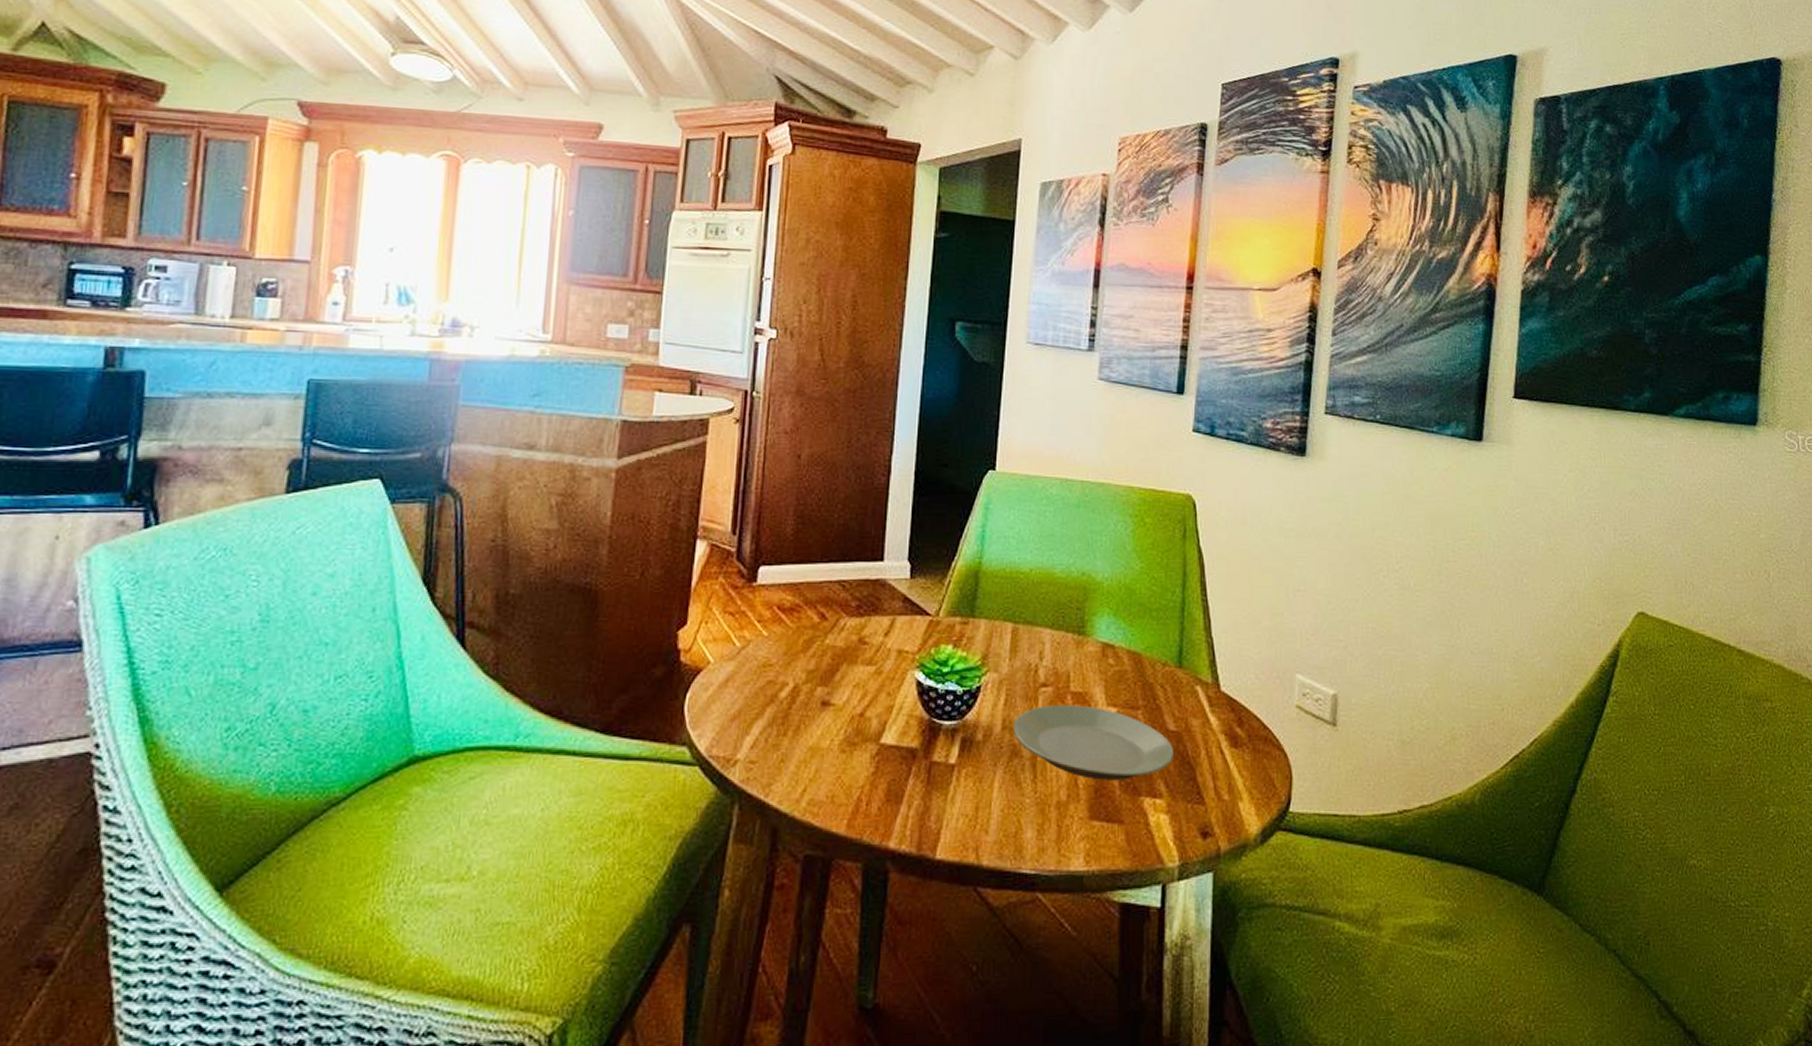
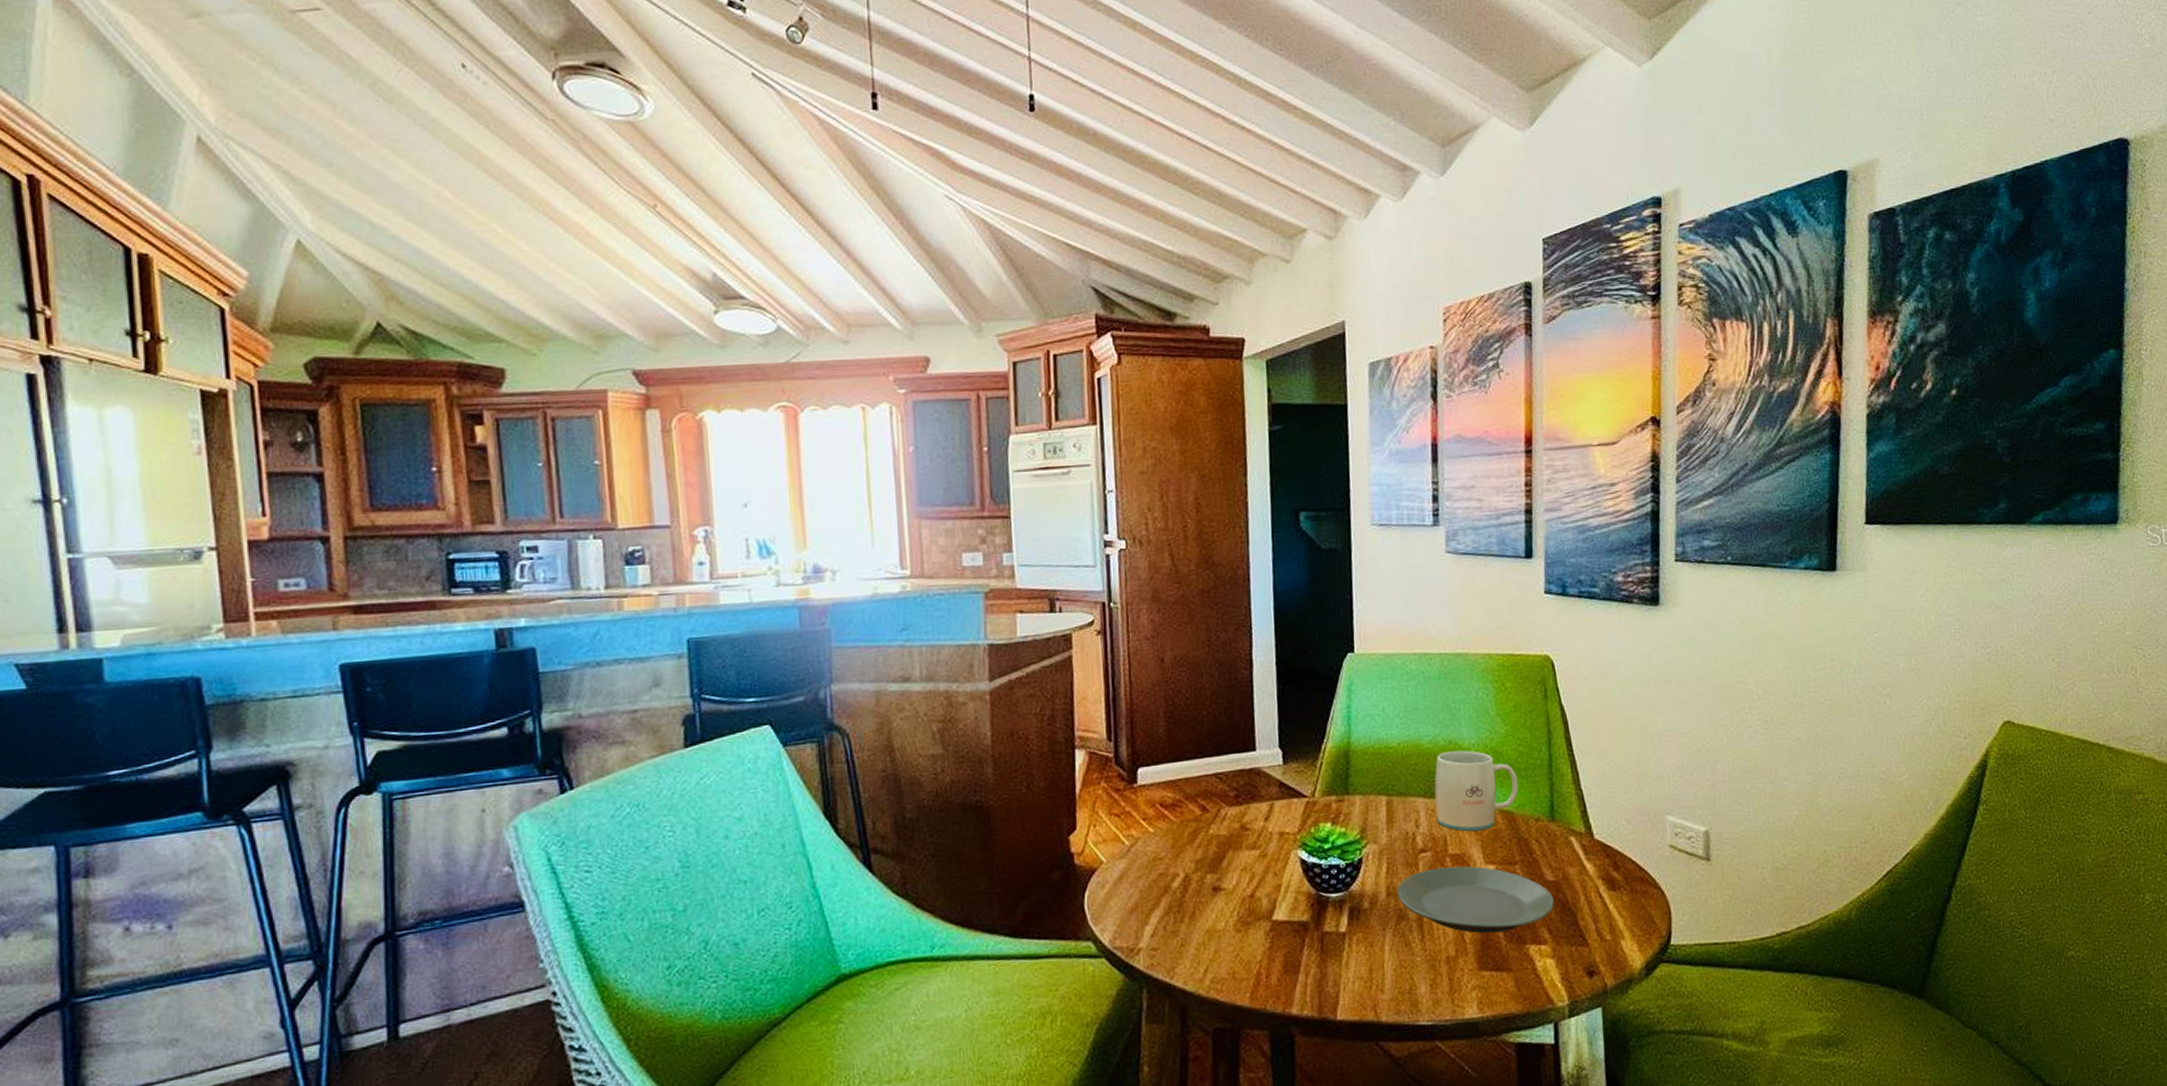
mug: none [1061,583,1148,670] -> present [1434,750,1519,832]

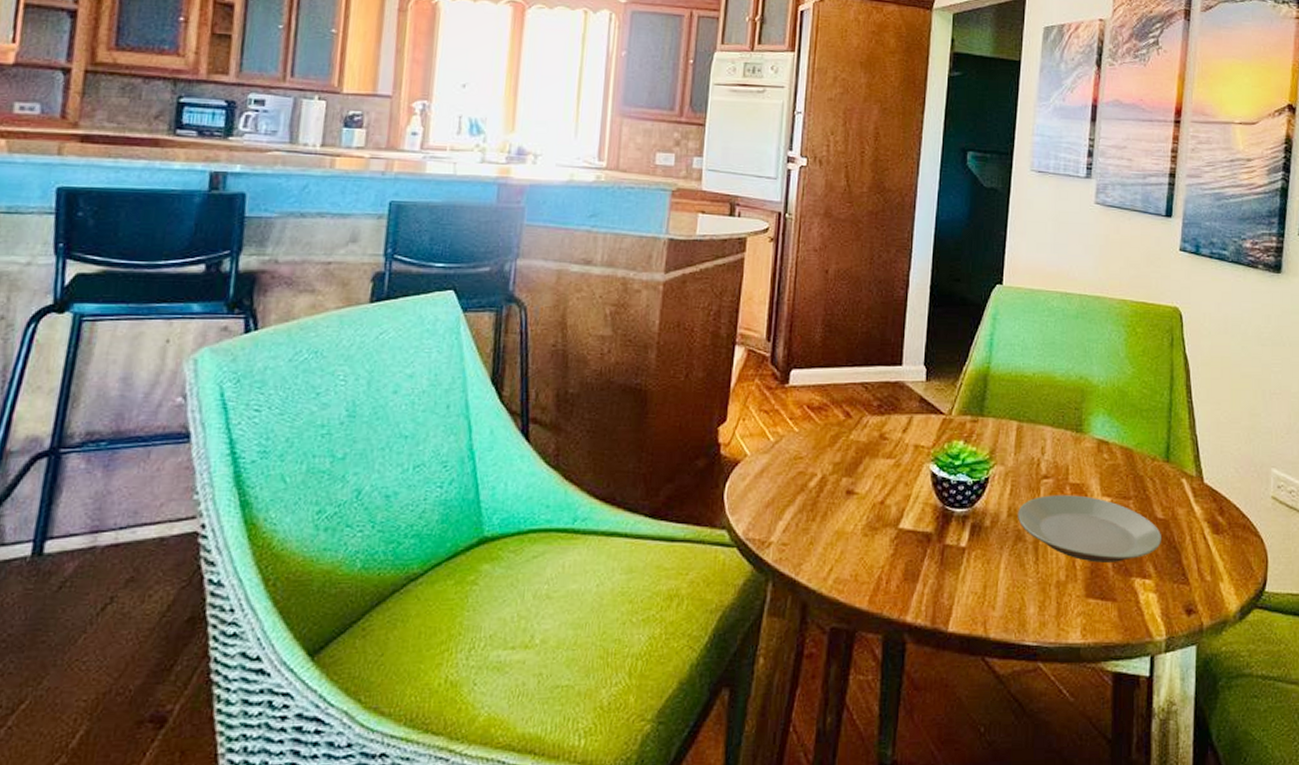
mug: present [1434,750,1519,832] -> none [1060,386,1139,464]

